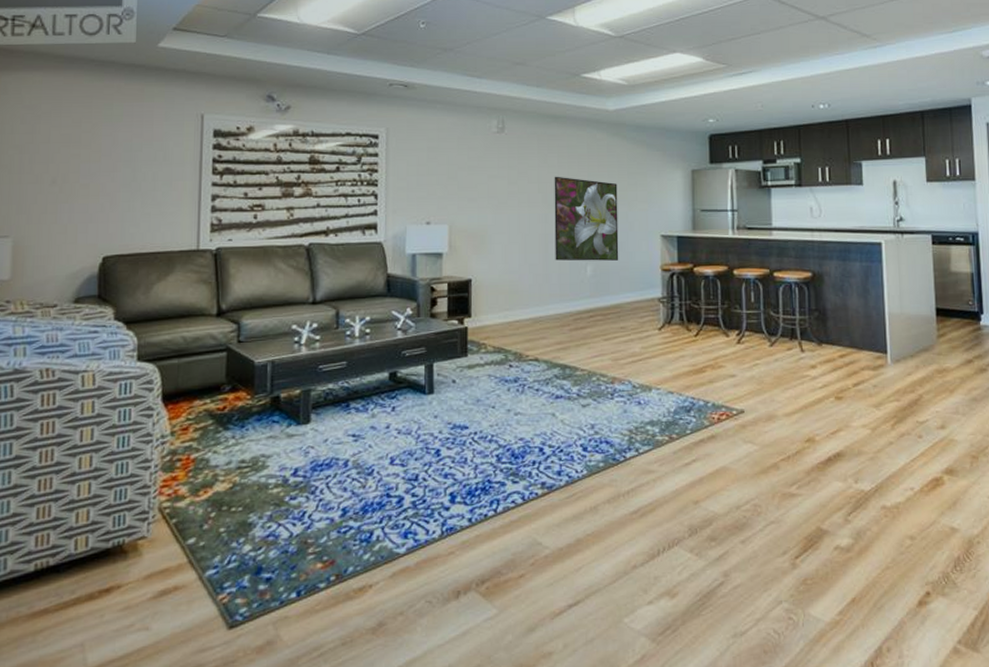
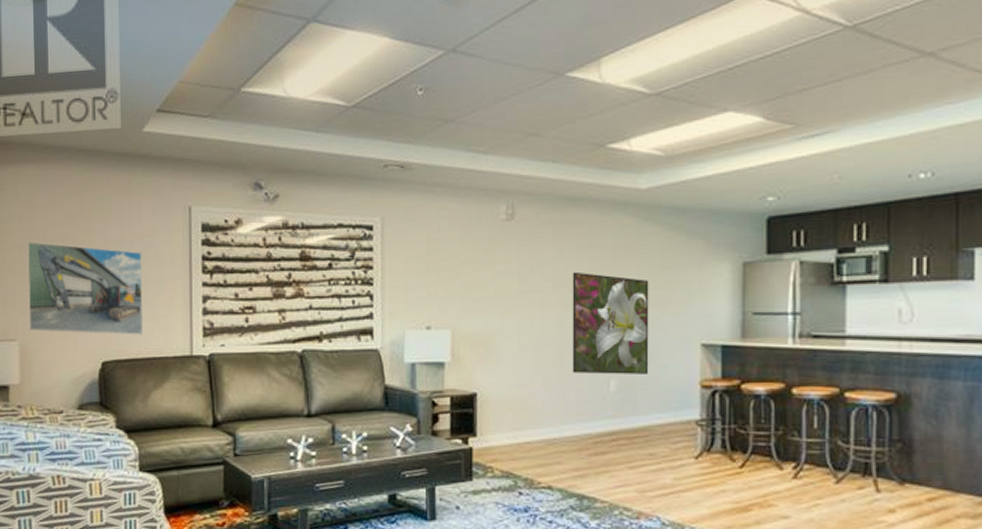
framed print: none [24,143,151,231] -> present [27,241,144,335]

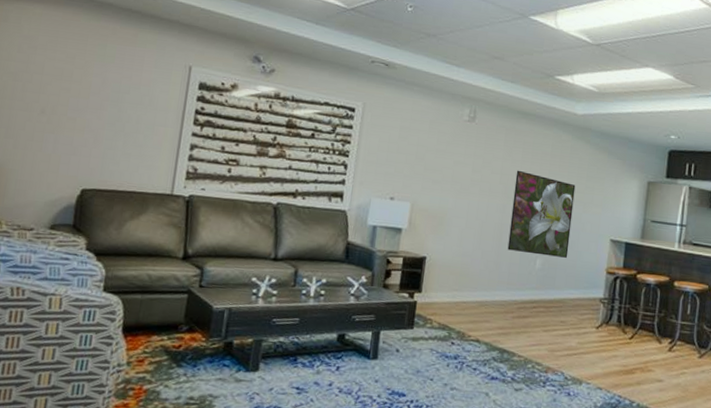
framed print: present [27,241,144,335] -> none [11,72,138,170]

